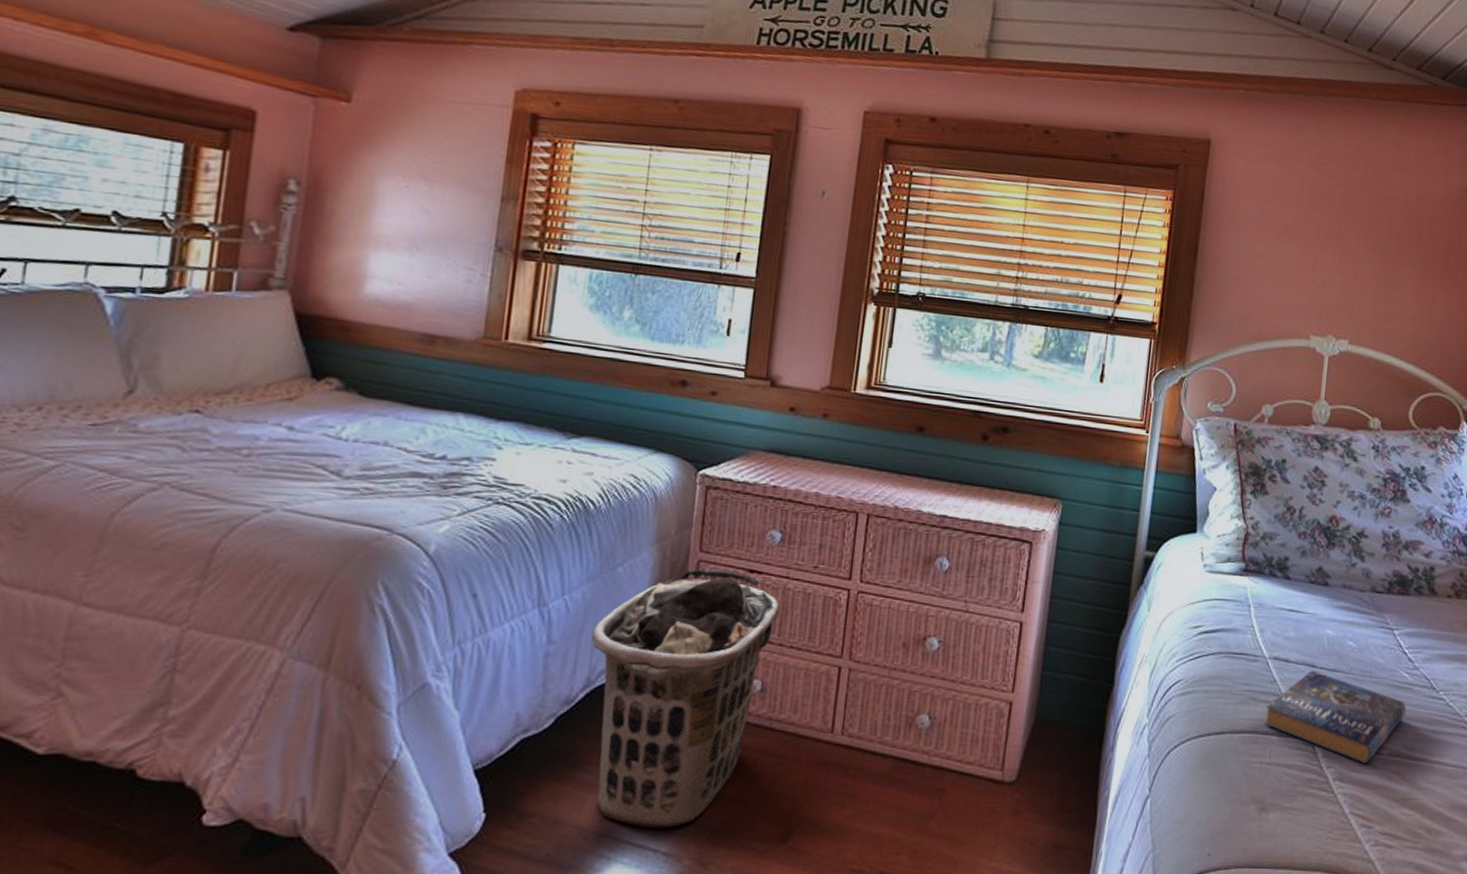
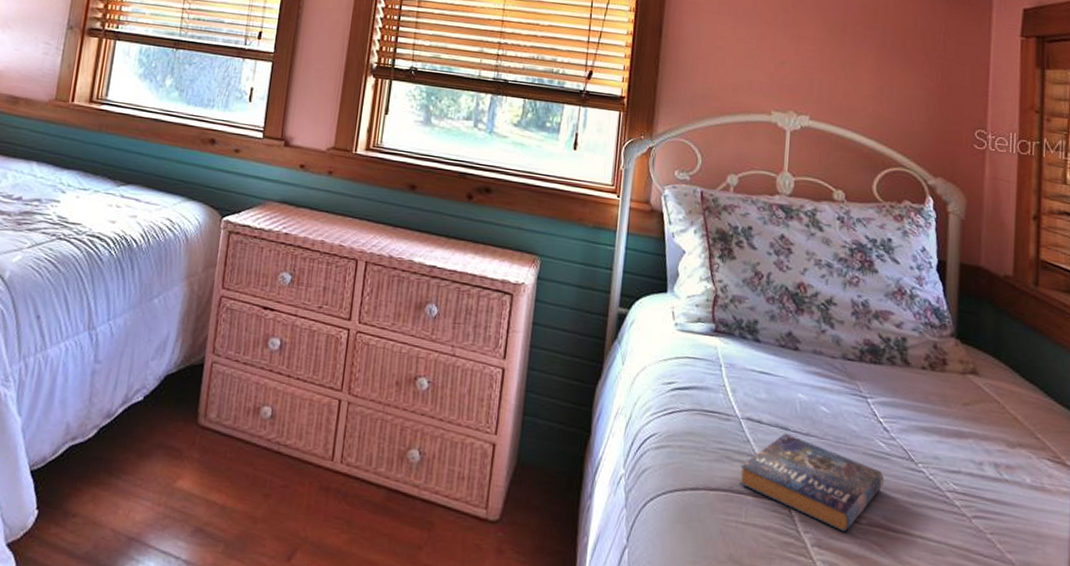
clothes hamper: present [591,568,781,829] -> none [129,303,290,538]

